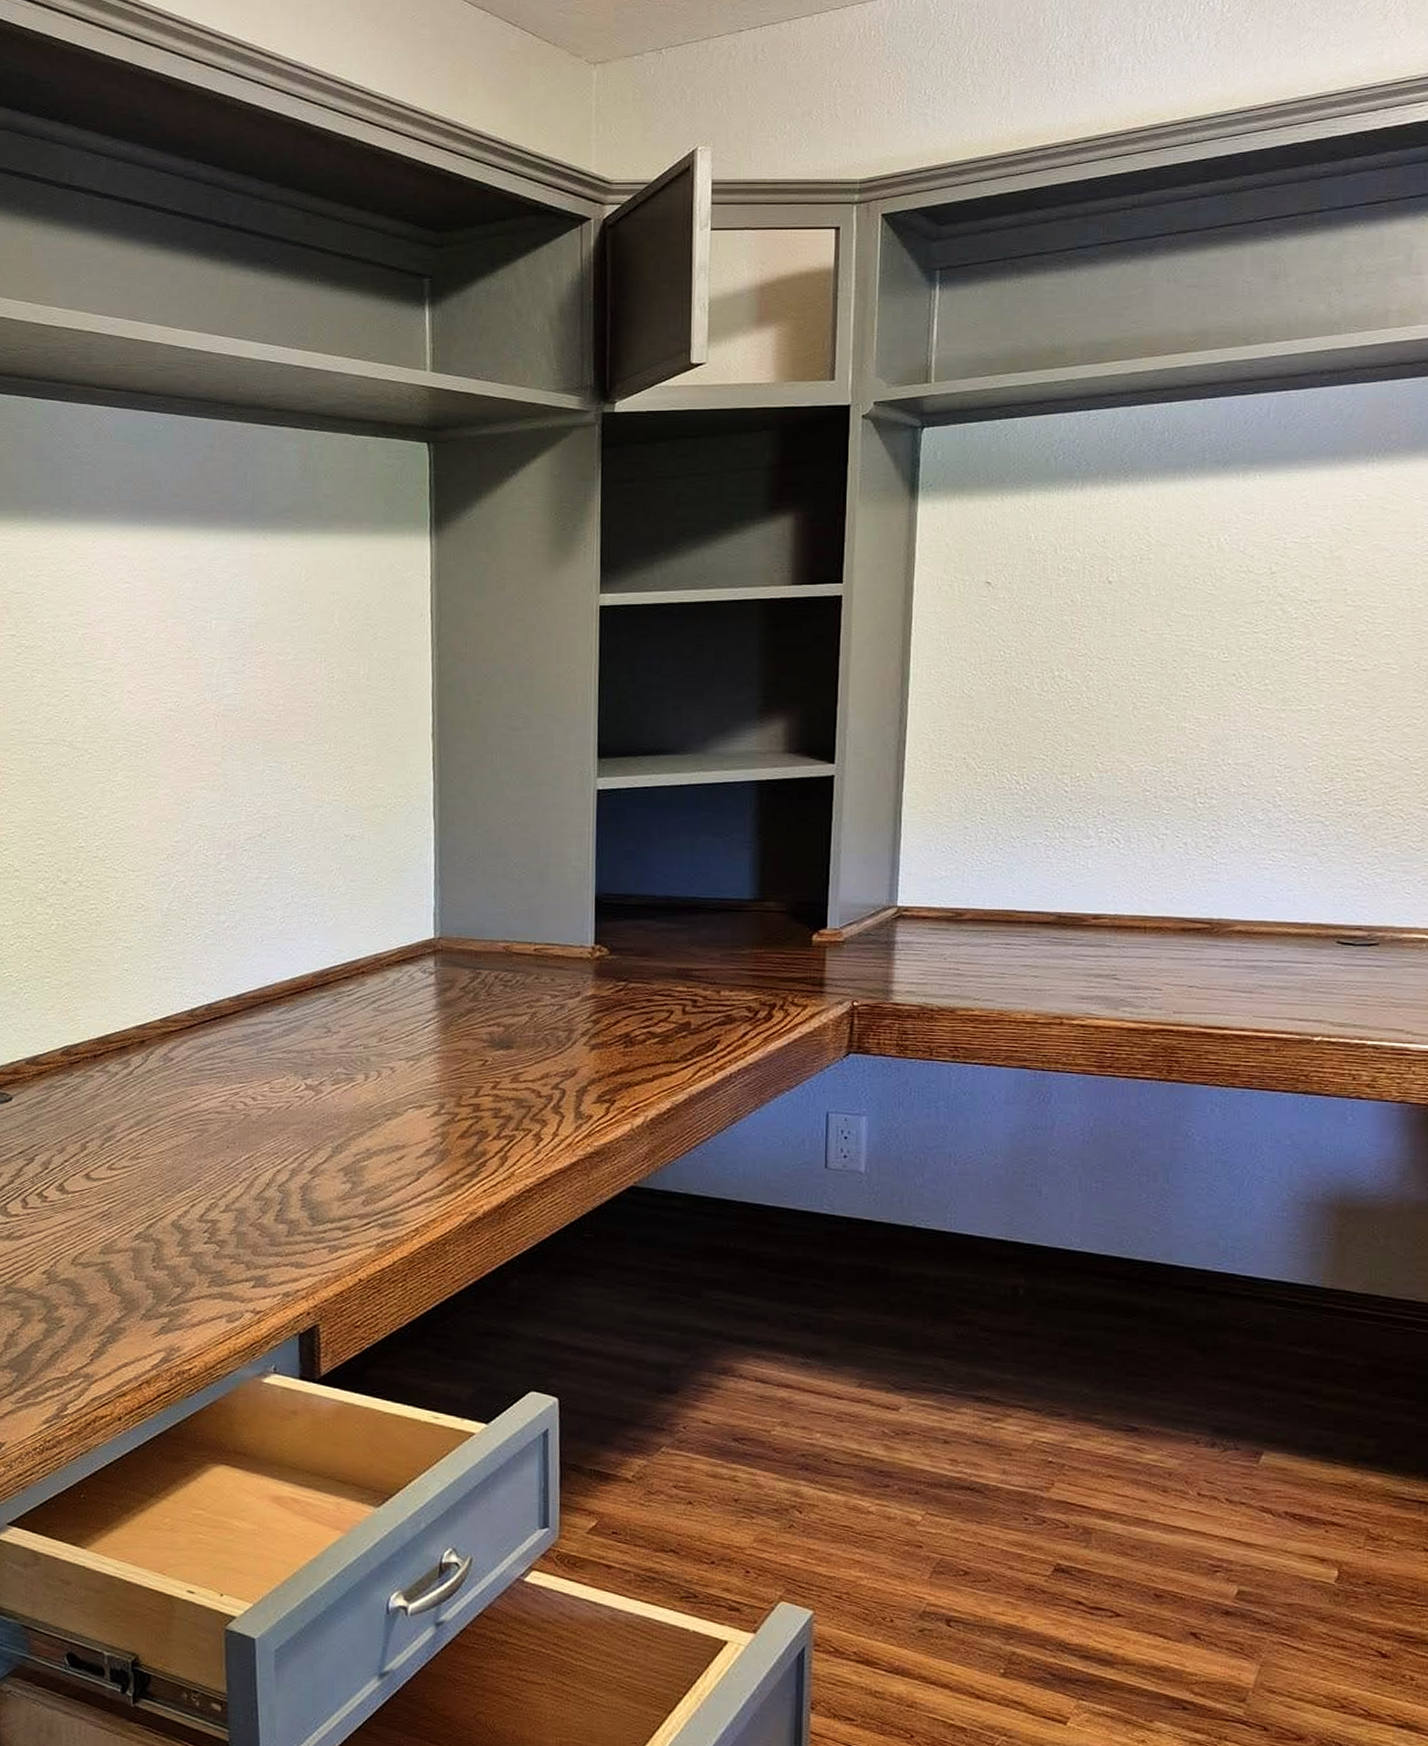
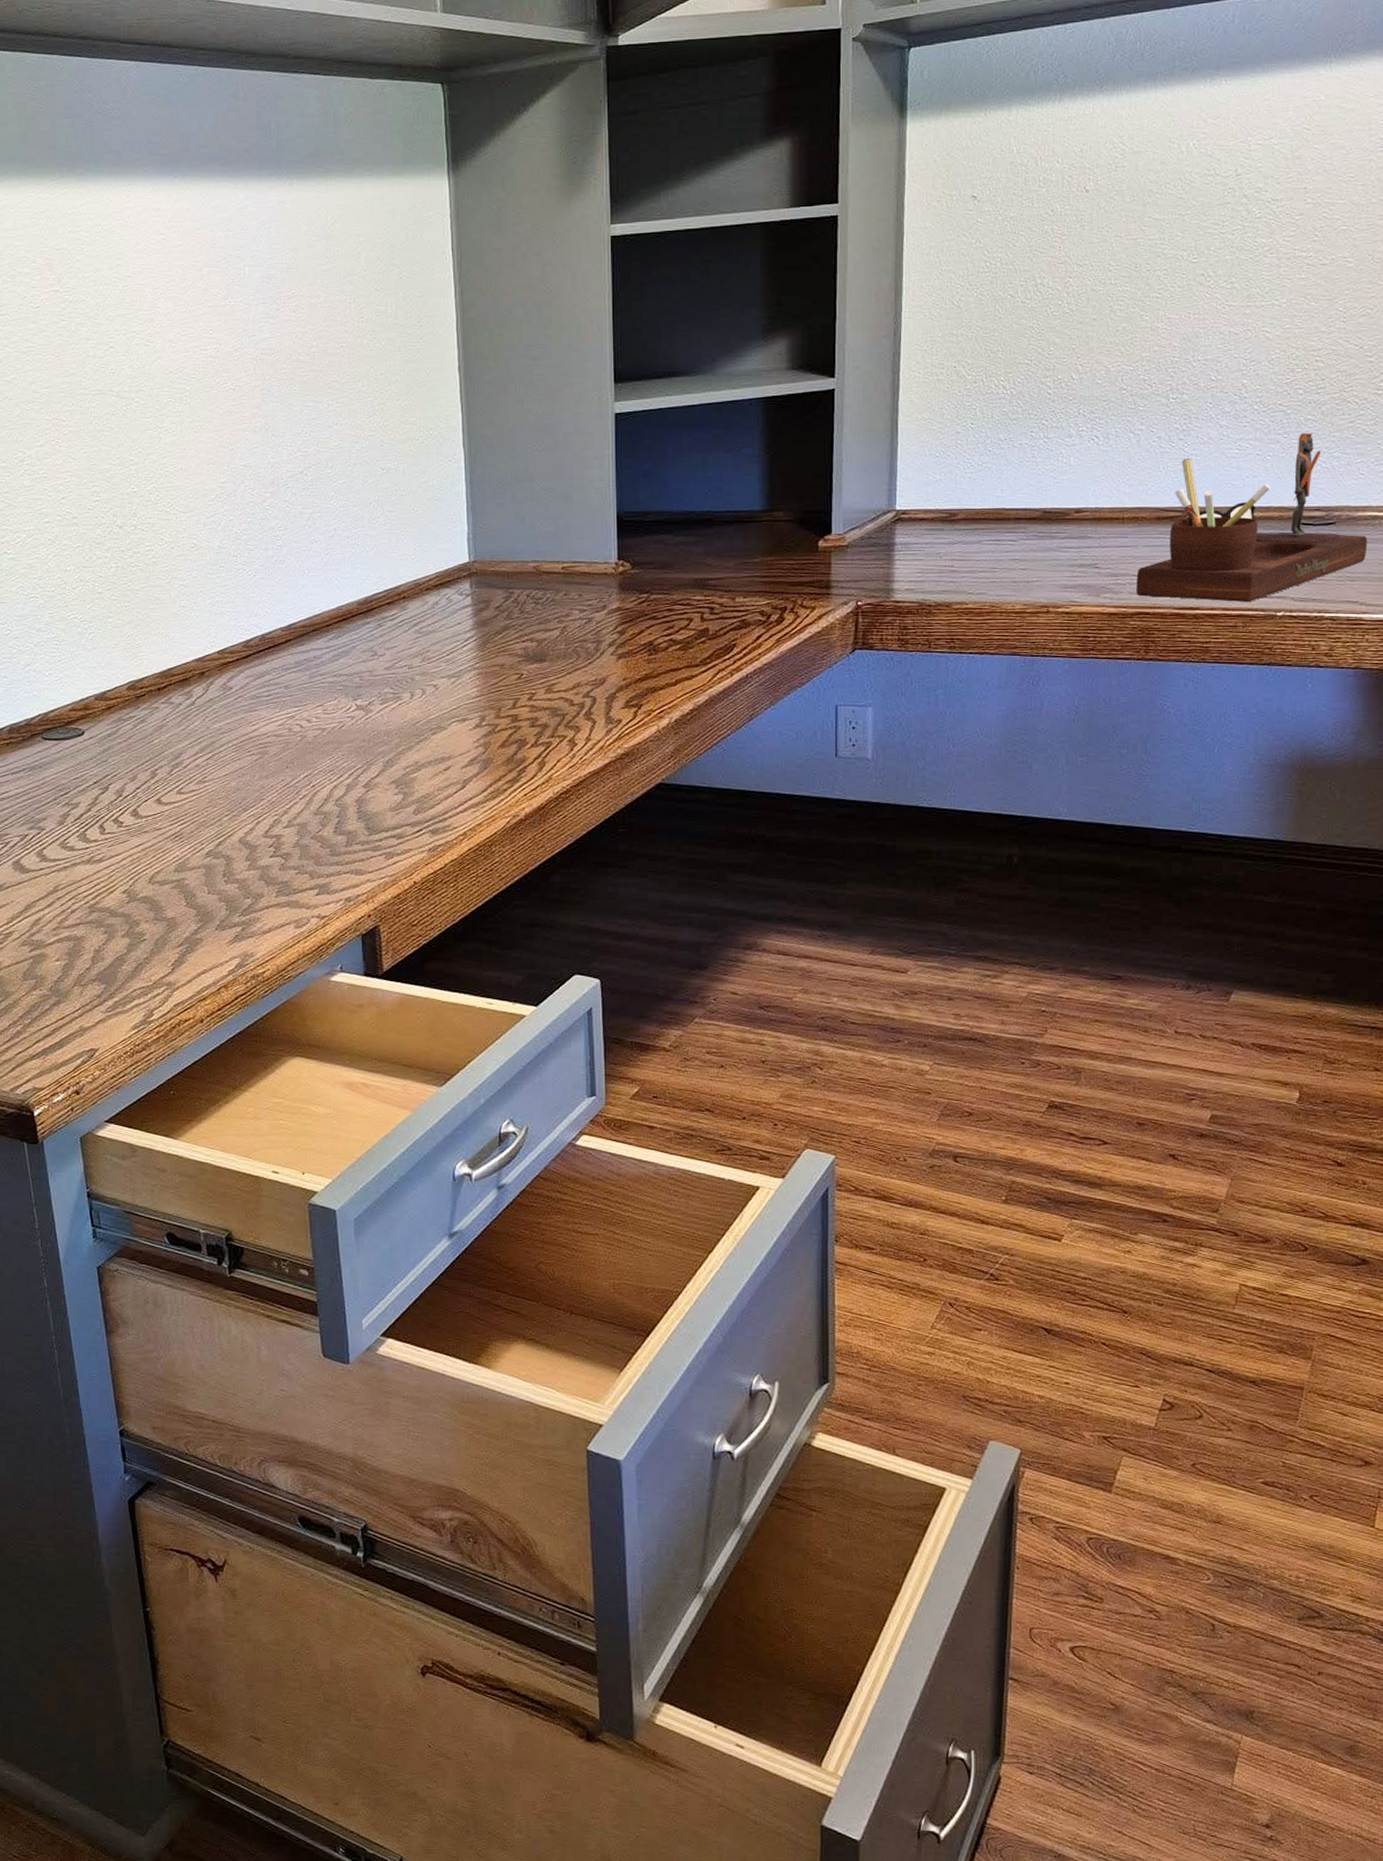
desk organizer: none [1159,846,1414,1025] -> present [1136,432,1367,603]

